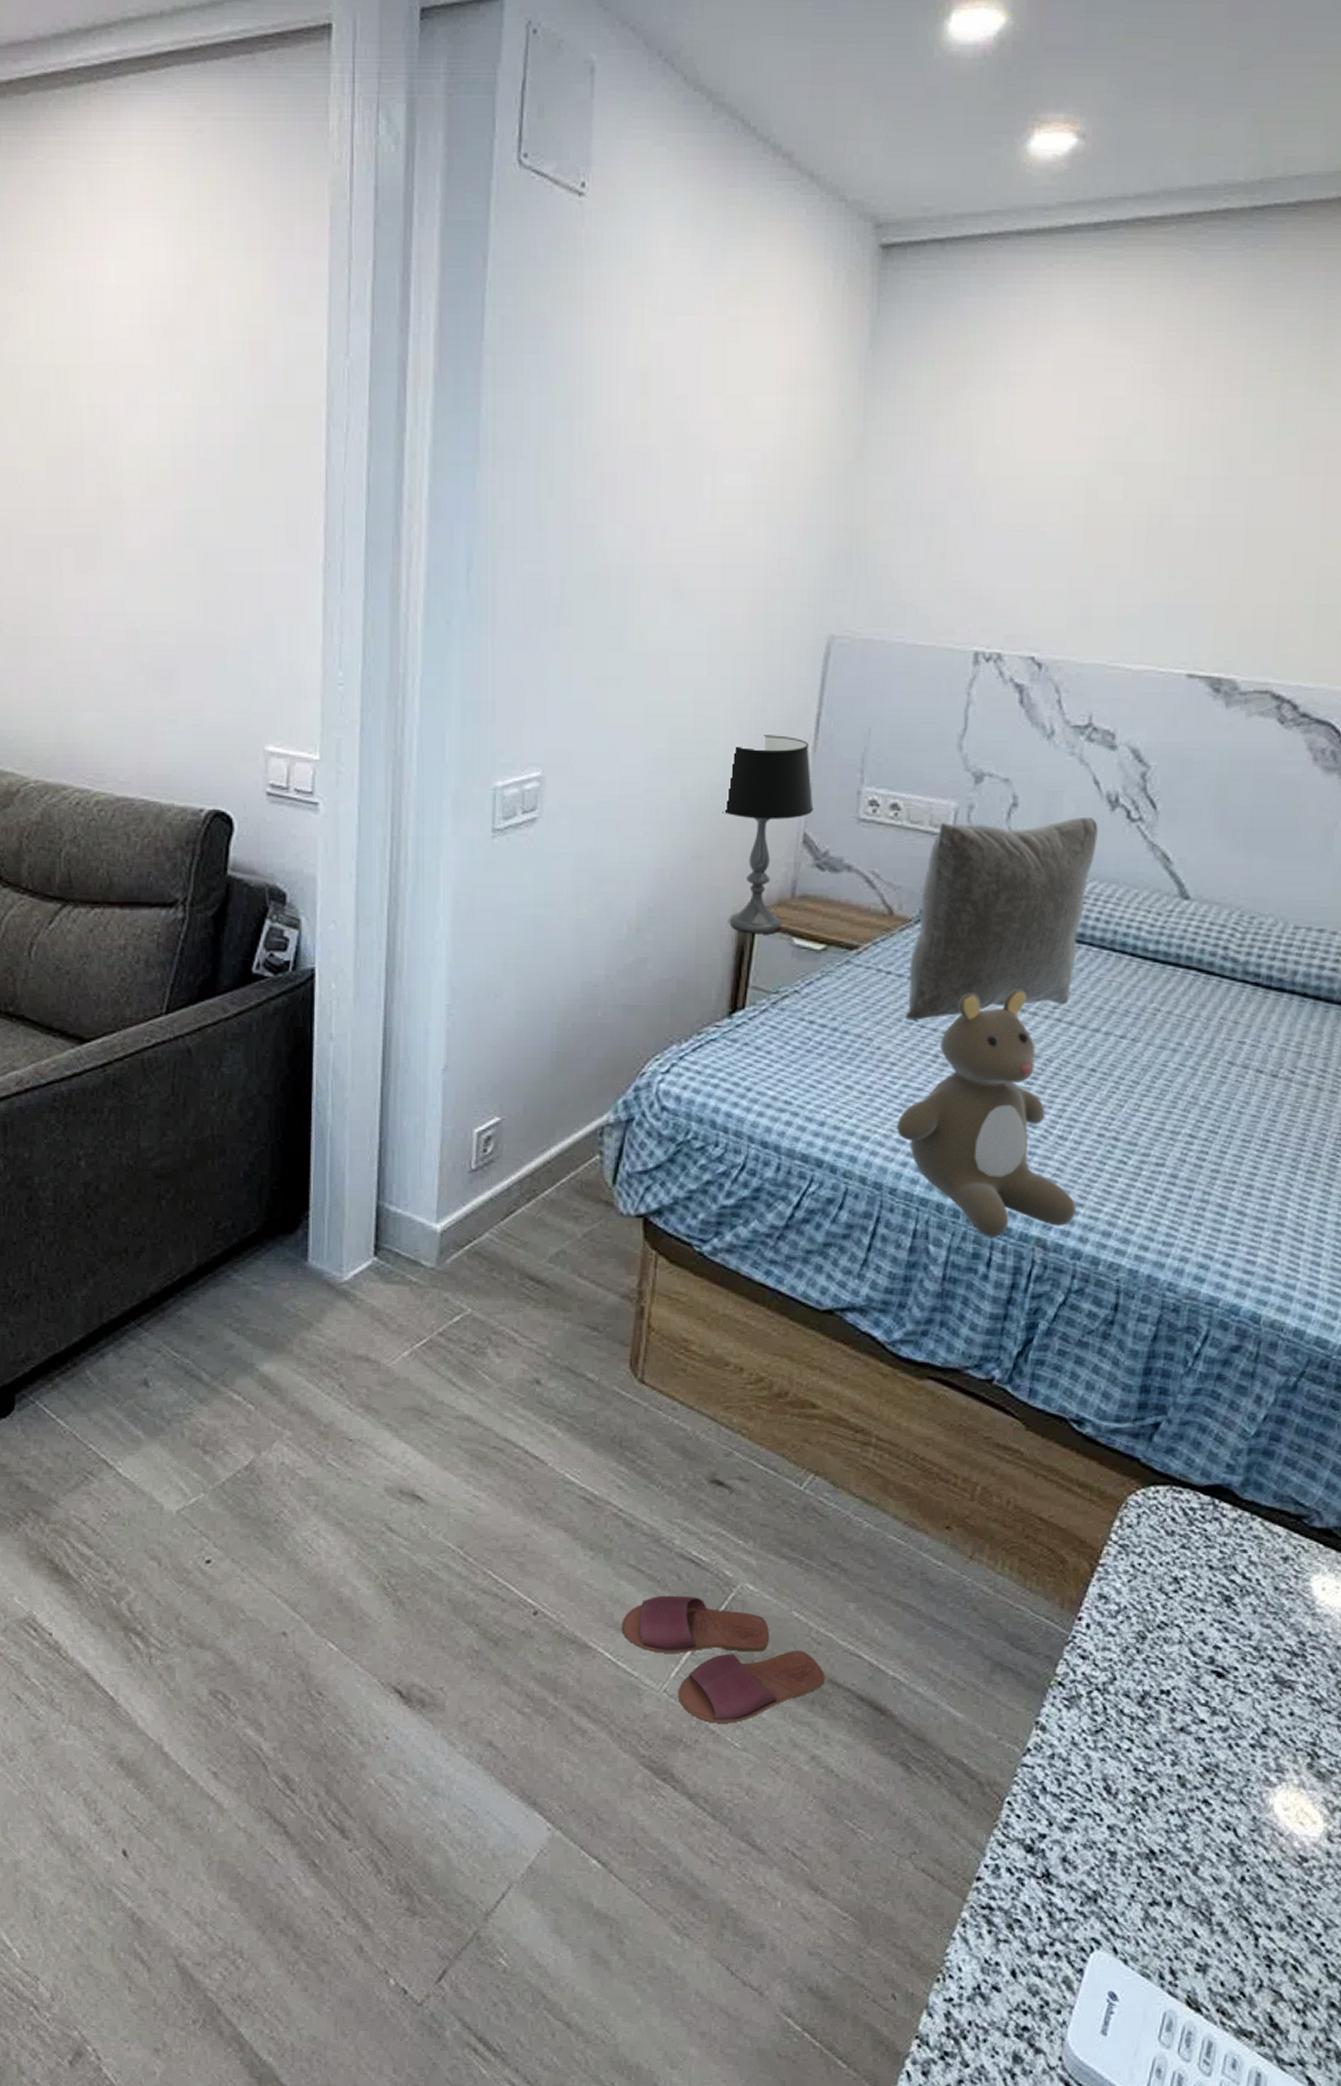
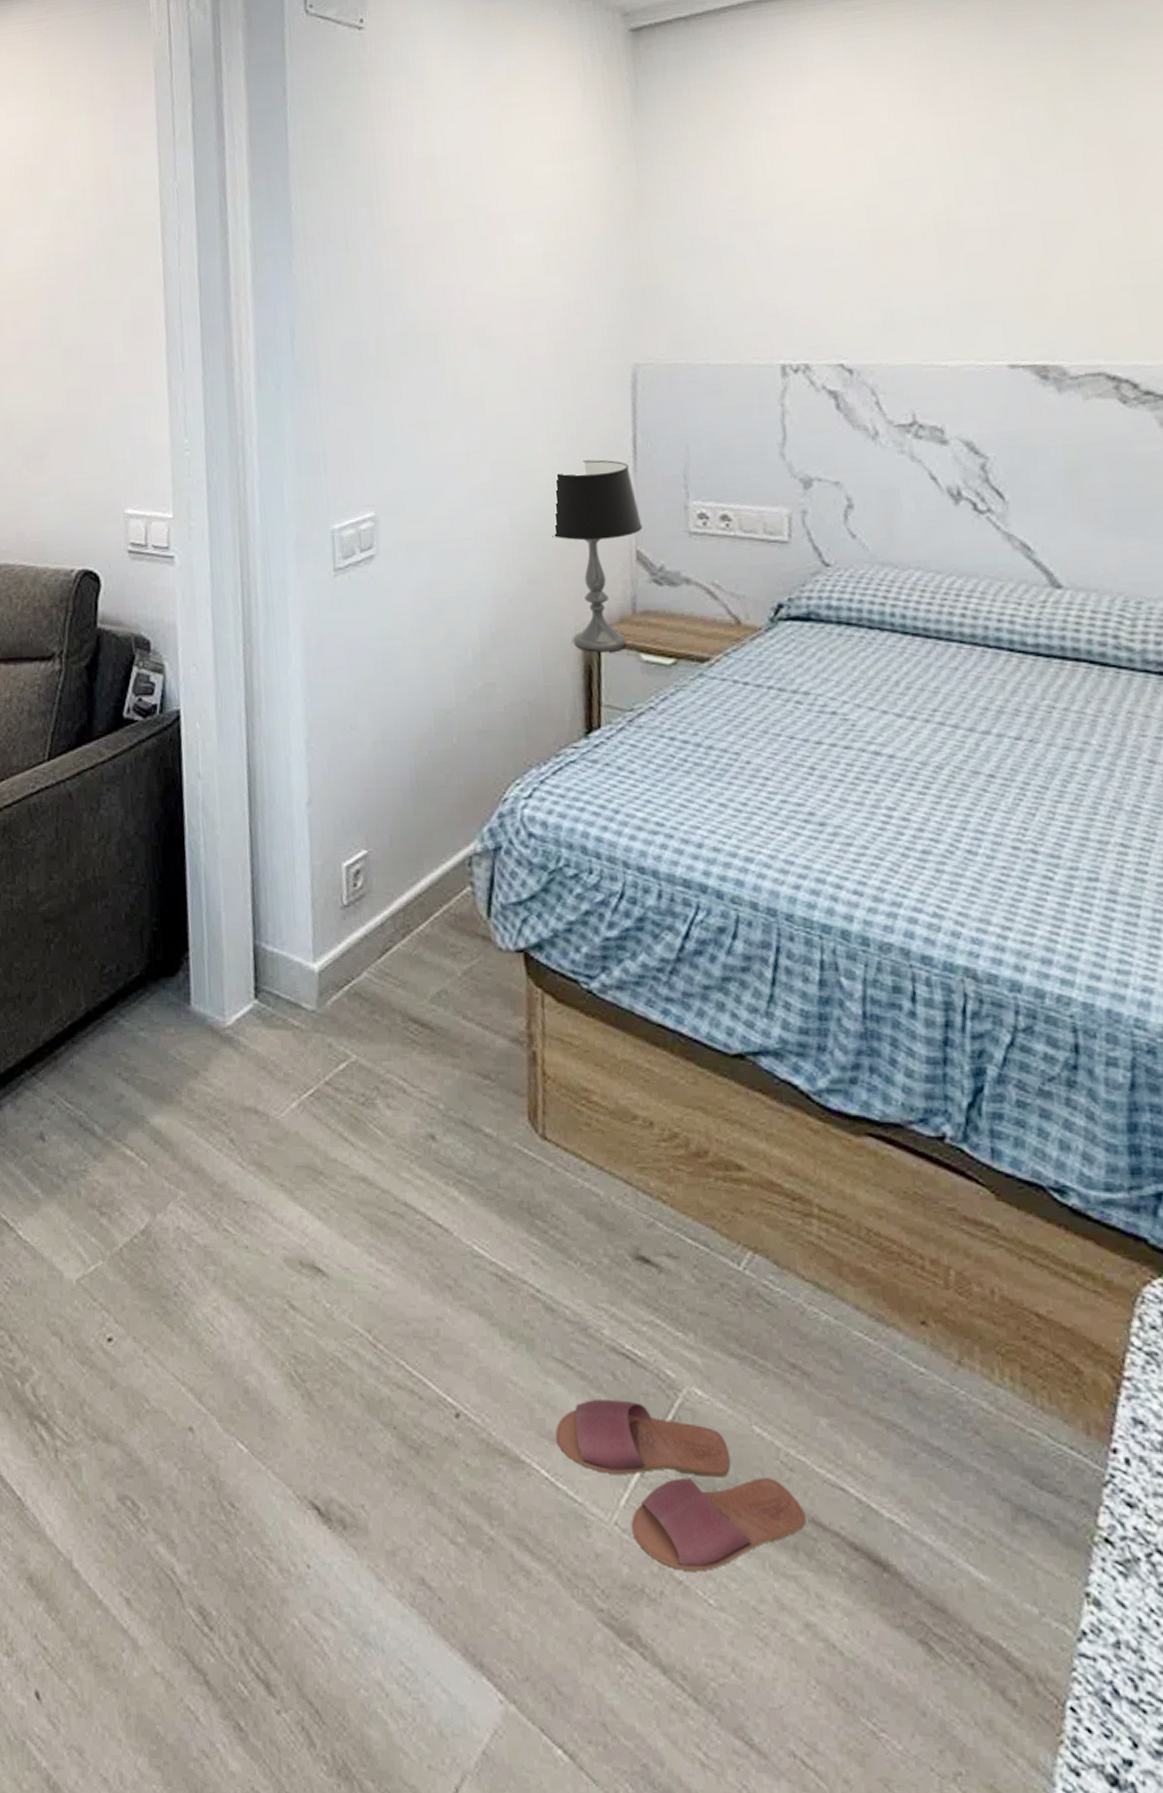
teddy bear: present [897,989,1076,1238] -> none [781,692,1005,969]
pillow: present [906,818,1098,1021] -> none [766,513,949,732]

